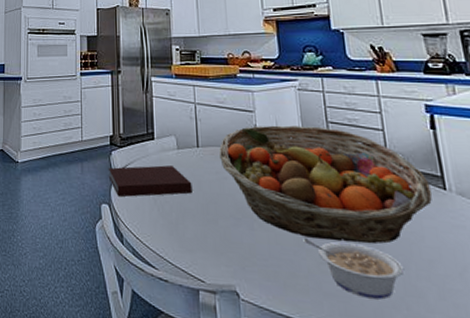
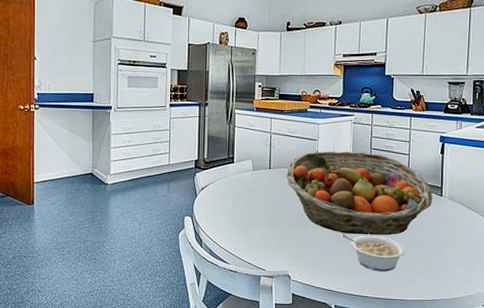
notebook: present [108,165,193,198] -> none [191,184,262,211]

